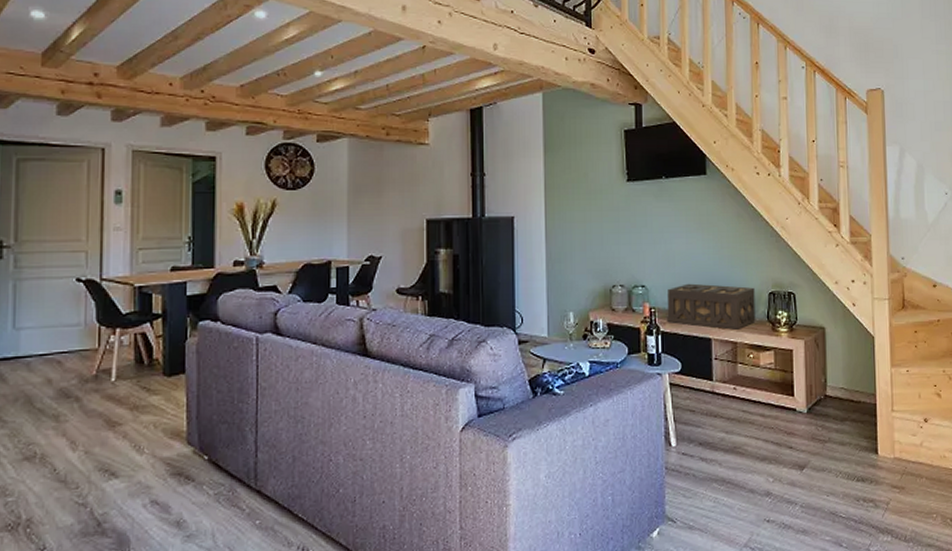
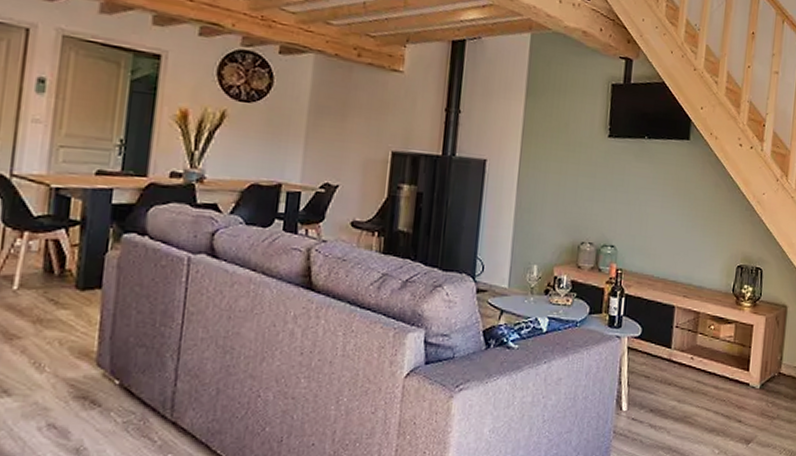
decorative box: present [667,283,756,331] -> none [632,248,724,301]

